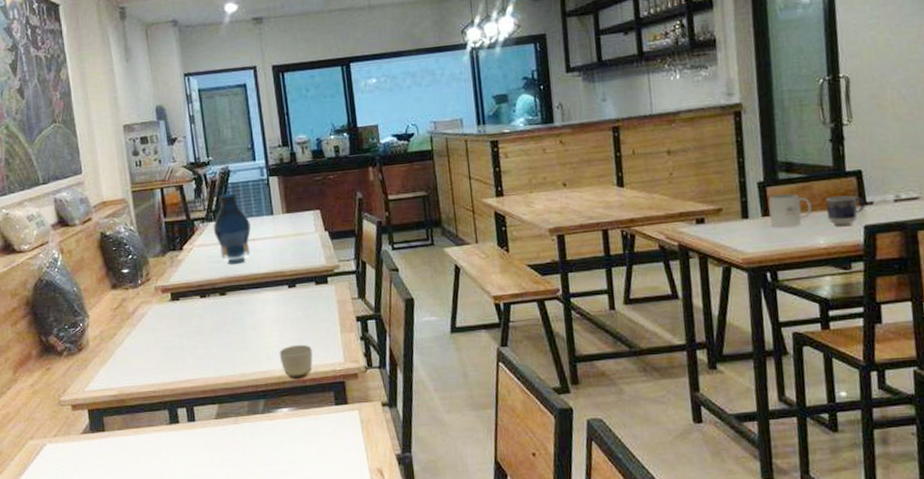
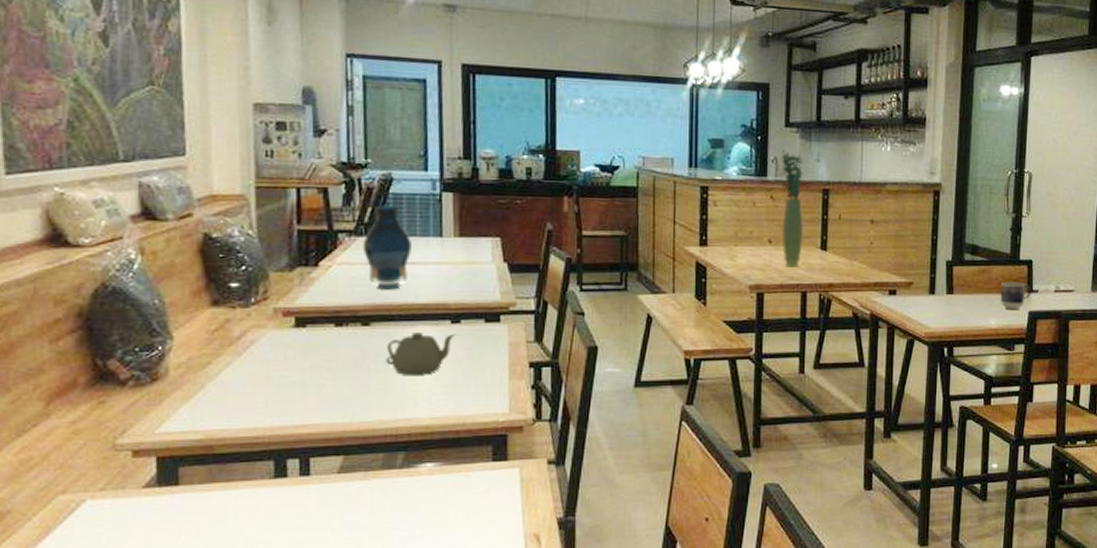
teapot: none [240,297,293,334] -> present [386,331,455,375]
cup: present [279,344,313,380] -> none [430,389,472,430]
vase: none [566,94,599,208] -> present [781,151,803,267]
mug: present [768,193,813,229] -> none [952,274,989,308]

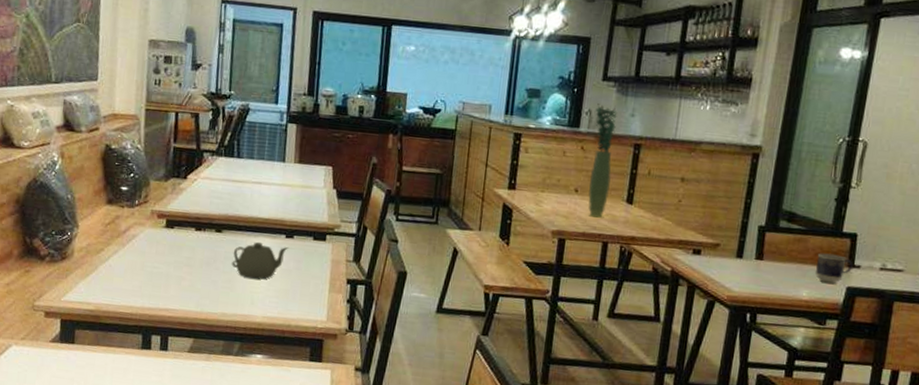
vase: present [362,205,412,290] -> none [221,131,260,204]

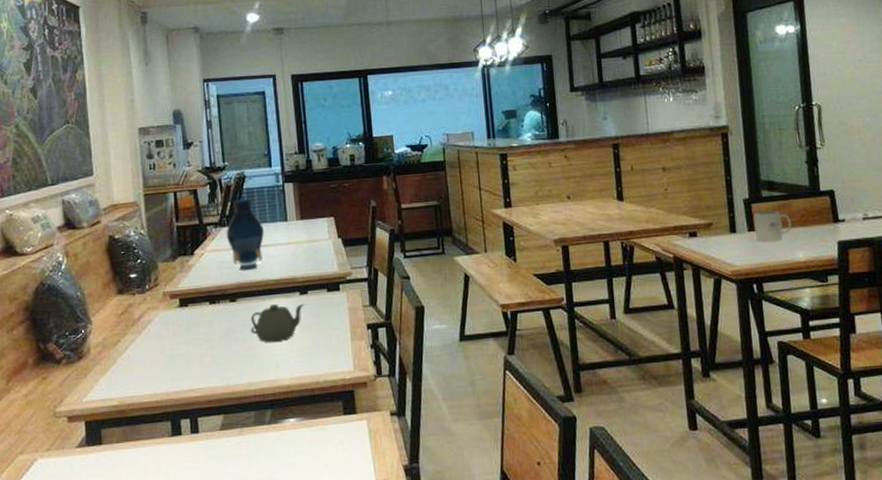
vase: none [221,131,260,204] -> present [226,199,264,270]
vase: present [588,104,618,218] -> none [570,112,600,220]
mug: none [761,240,804,276] -> present [753,210,792,243]
cup: present [815,253,853,284] -> none [803,213,838,241]

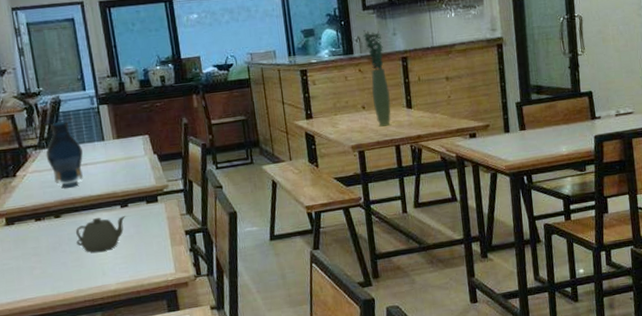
vase: none [570,112,600,220] -> present [363,29,392,127]
mug: present [753,210,792,243] -> none [524,111,557,140]

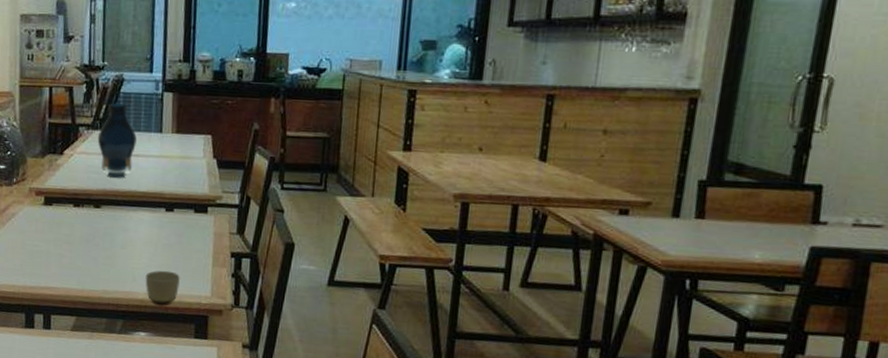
teapot: present [75,216,126,252] -> none [111,216,169,254]
cup: none [114,259,146,292] -> present [145,270,180,307]
vase: present [363,29,392,127] -> none [494,52,526,178]

